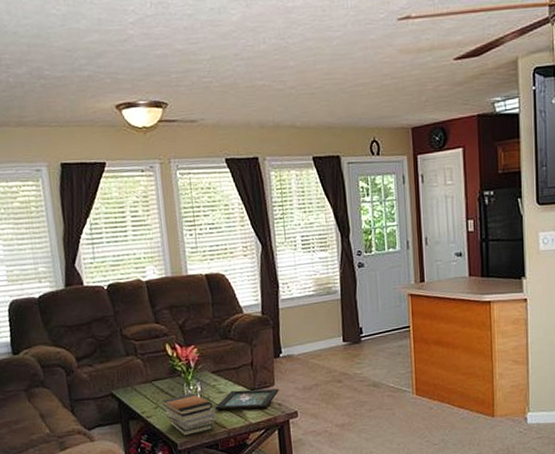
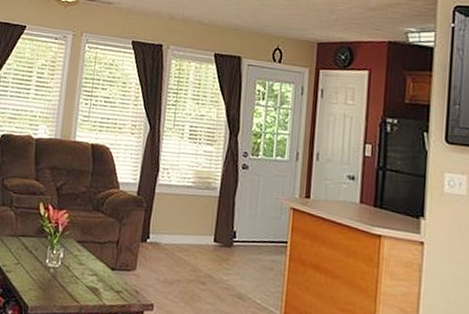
book stack: present [162,394,215,436] -> none [24,257,71,302]
decorative tray: present [215,388,279,411] -> none [72,265,139,293]

